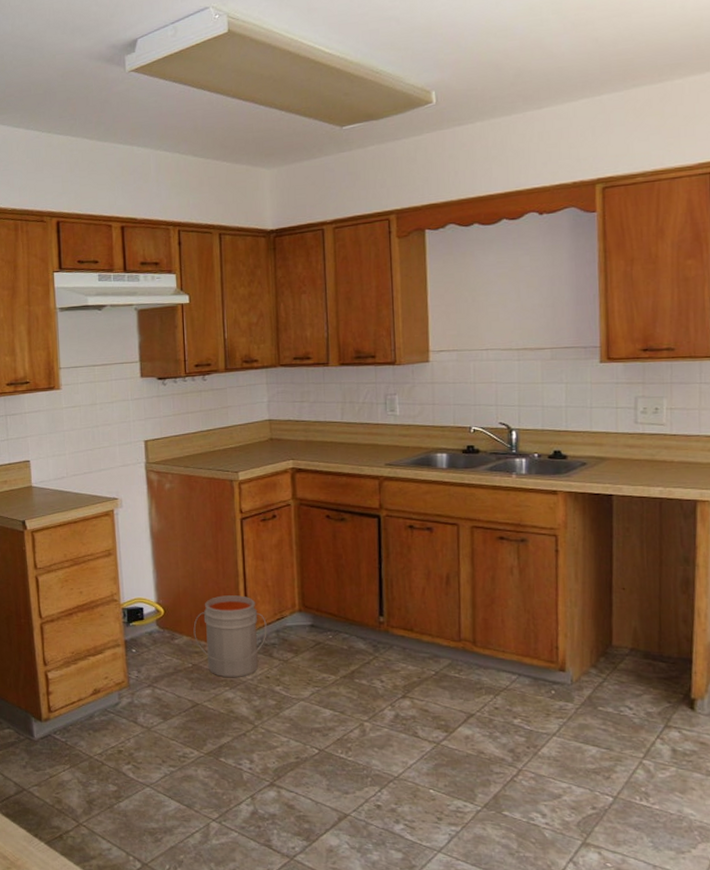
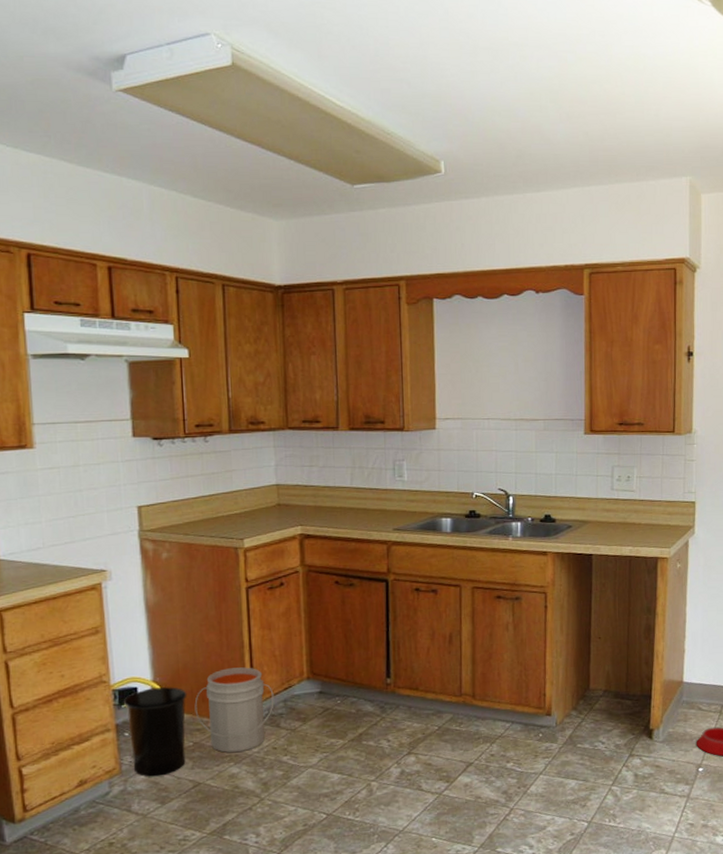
waste bin: none [132,609,187,692] -> present [124,687,187,776]

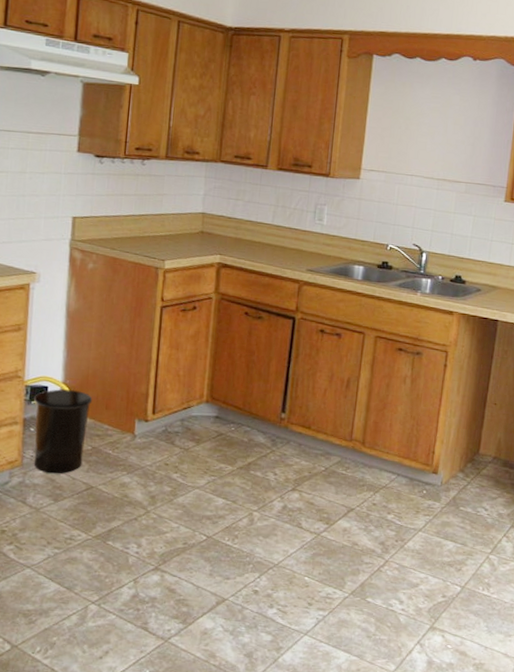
bucket: present [194,667,274,753] -> none [97,380,173,463]

